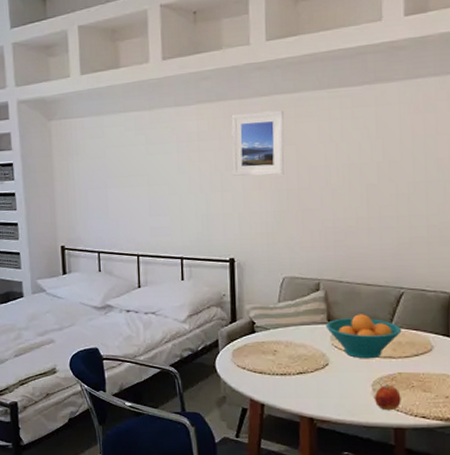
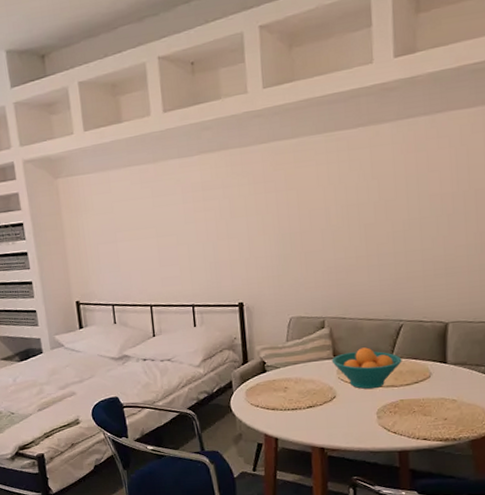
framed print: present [231,110,285,176] -> none [233,156,287,223]
apple: present [375,384,401,411] -> none [380,411,404,436]

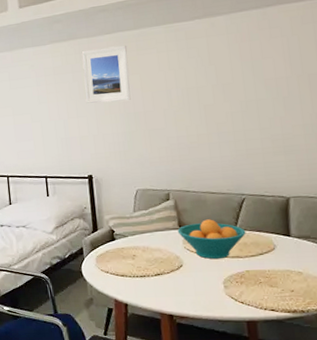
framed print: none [233,156,287,223] -> present [81,45,131,104]

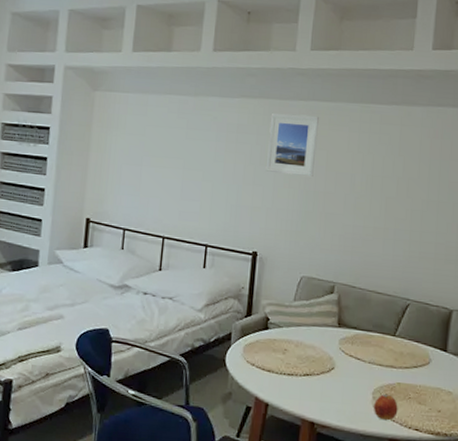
fruit bowl: present [177,219,246,259] -> none [335,320,405,367]
apple: none [227,282,251,306] -> present [374,393,398,421]

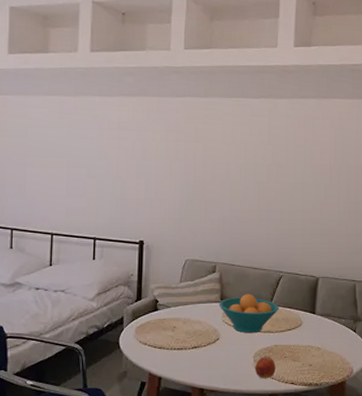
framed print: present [265,112,320,178] -> none [147,109,196,169]
fruit bowl: none [335,320,405,367] -> present [219,294,279,334]

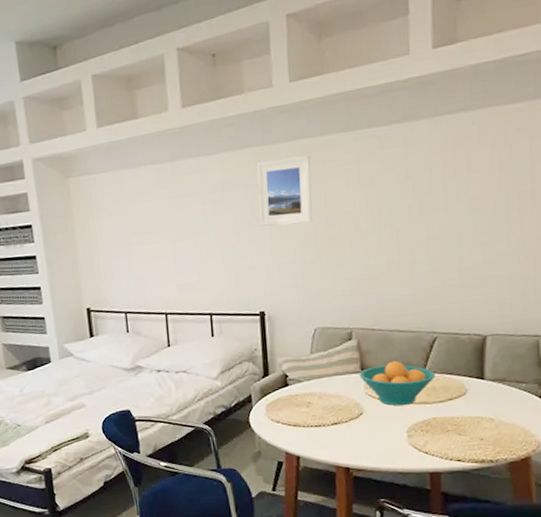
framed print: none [147,109,196,169] -> present [256,155,313,227]
apple: present [255,356,276,379] -> none [410,430,436,456]

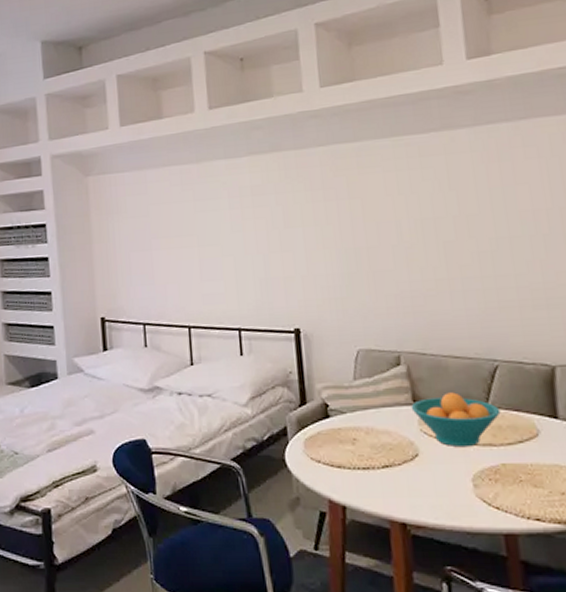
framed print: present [256,155,313,227] -> none [287,160,350,234]

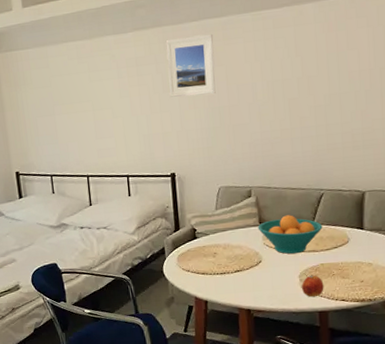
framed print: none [287,160,350,234] -> present [165,33,216,97]
apple: none [477,479,510,512] -> present [302,275,324,297]

